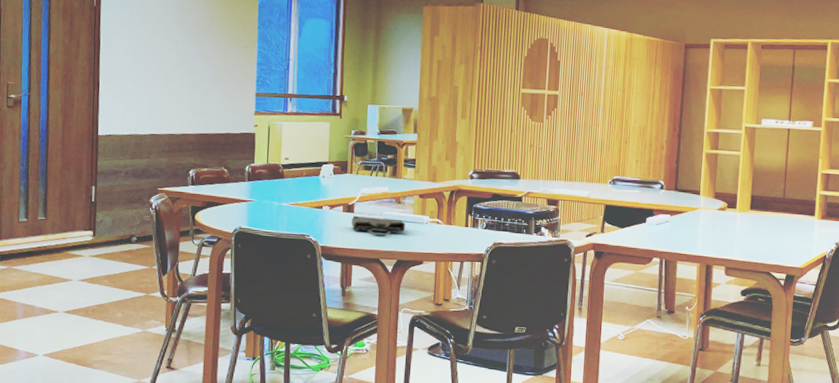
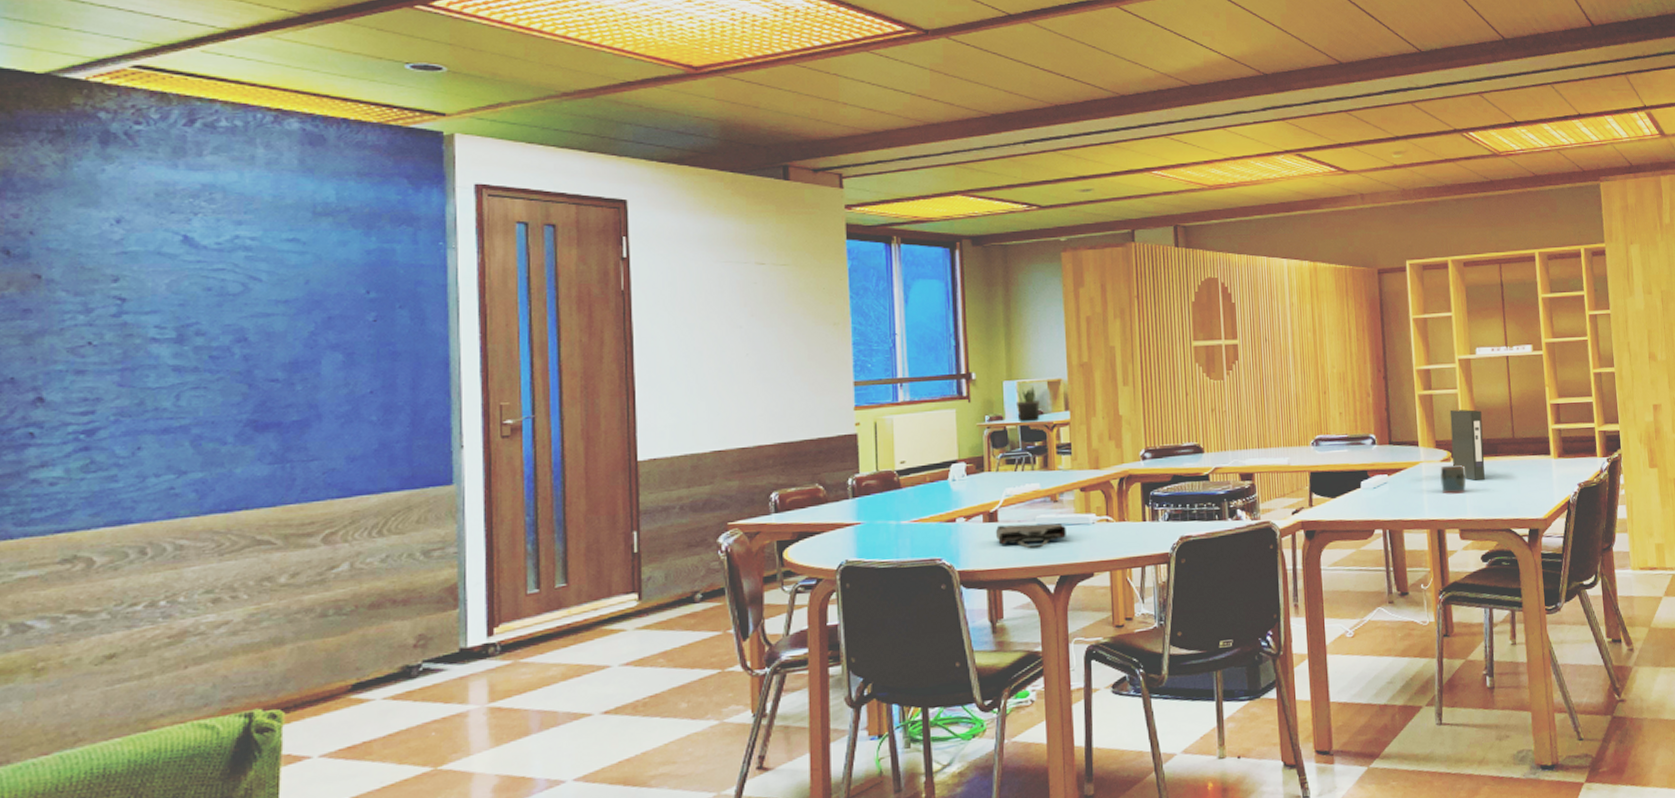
planter: none [376,109,395,139] -> present [1015,385,1040,423]
mug: none [714,213,738,238] -> present [1440,465,1467,494]
binder: none [728,168,759,230] -> present [1449,409,1485,482]

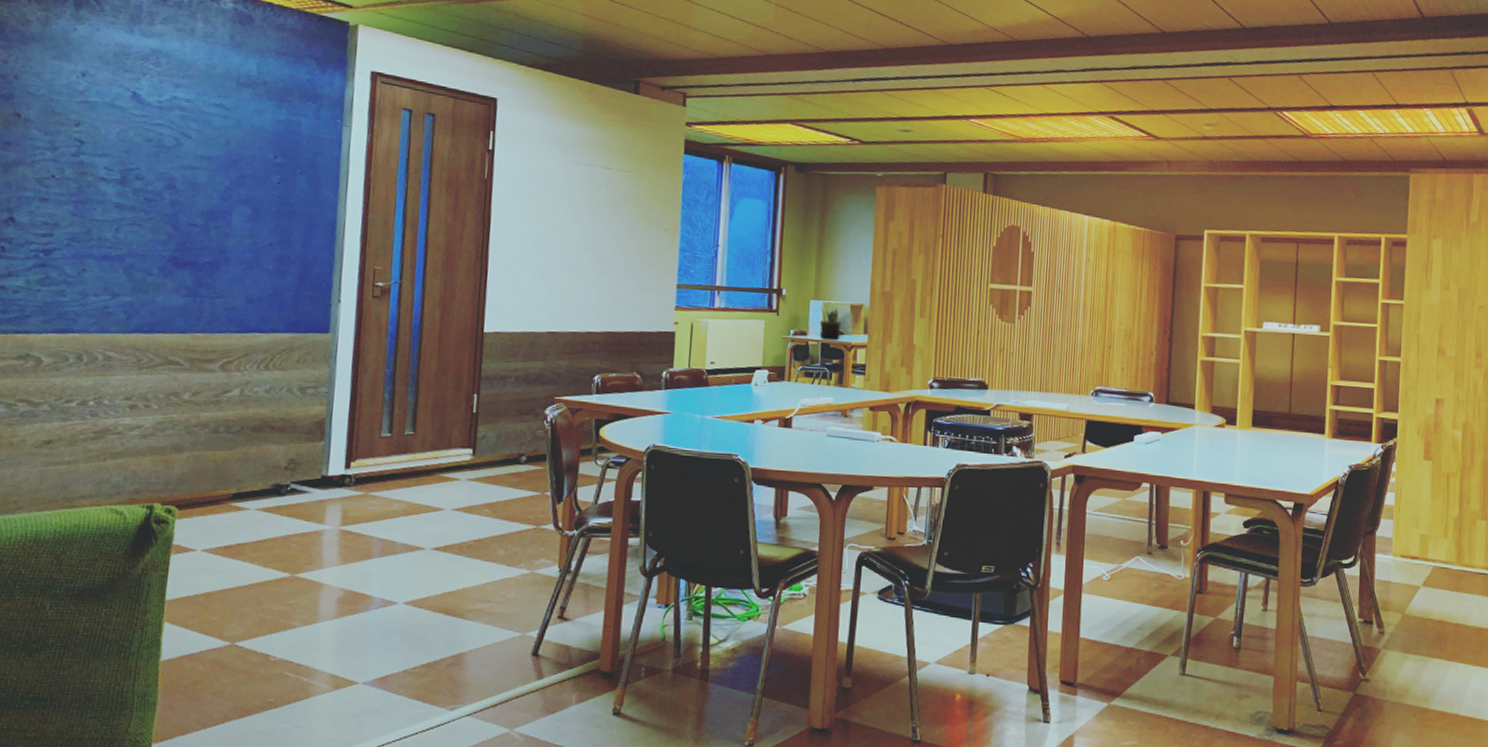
tote bag: present [995,523,1066,549] -> none [788,431,853,457]
mug: present [1440,465,1467,494] -> none [1212,431,1238,460]
binder: present [1449,409,1485,482] -> none [1227,378,1261,451]

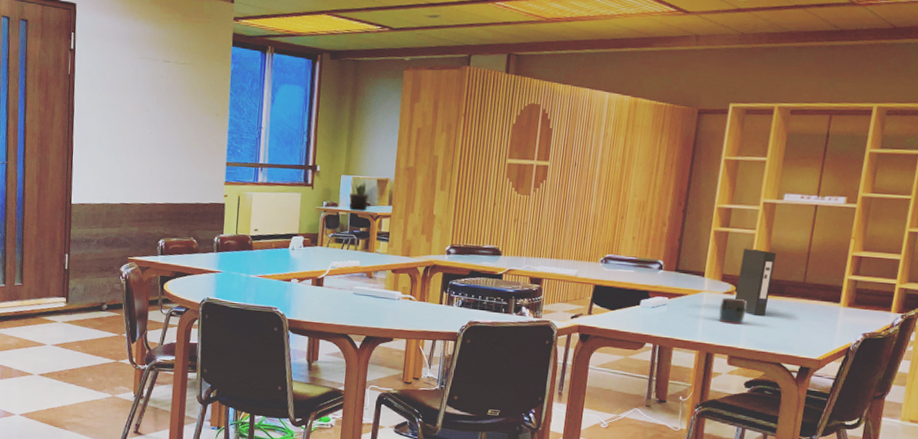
mug: none [1212,431,1238,460] -> present [718,297,747,325]
binder: none [1227,378,1261,451] -> present [735,248,776,317]

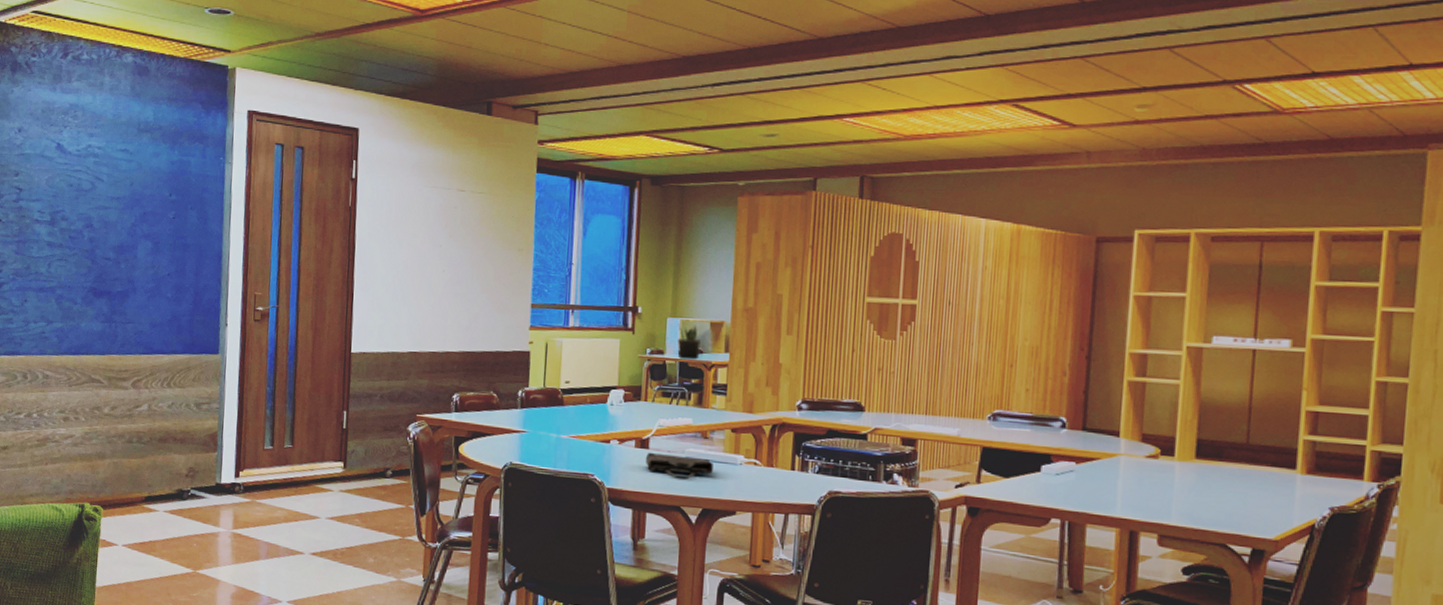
tote bag: none [319,289,376,312] -> present [645,452,713,480]
mug: present [718,297,747,325] -> none [1141,462,1177,496]
binder: present [735,248,776,317] -> none [1161,401,1208,486]

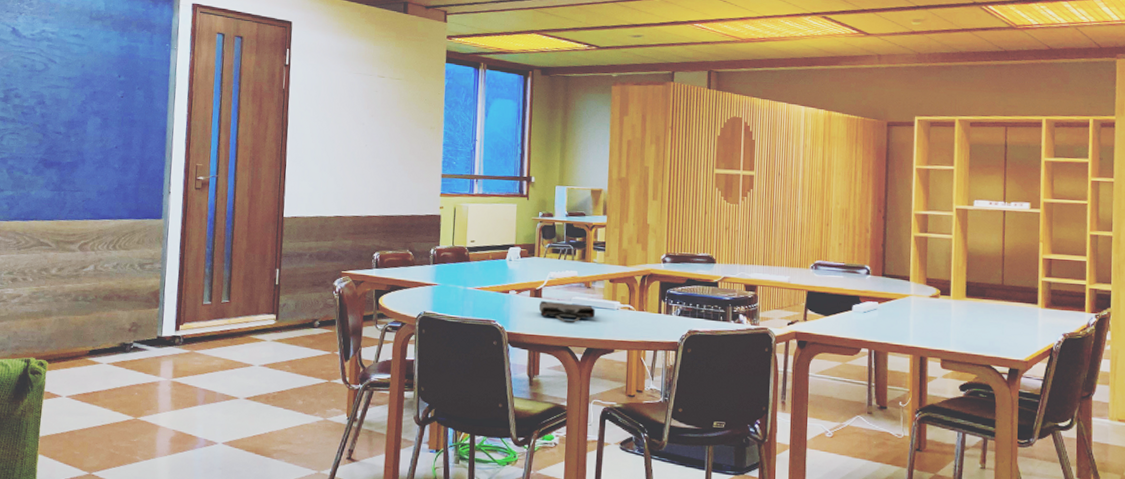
planter: present [677,323,701,360] -> none [564,191,583,222]

